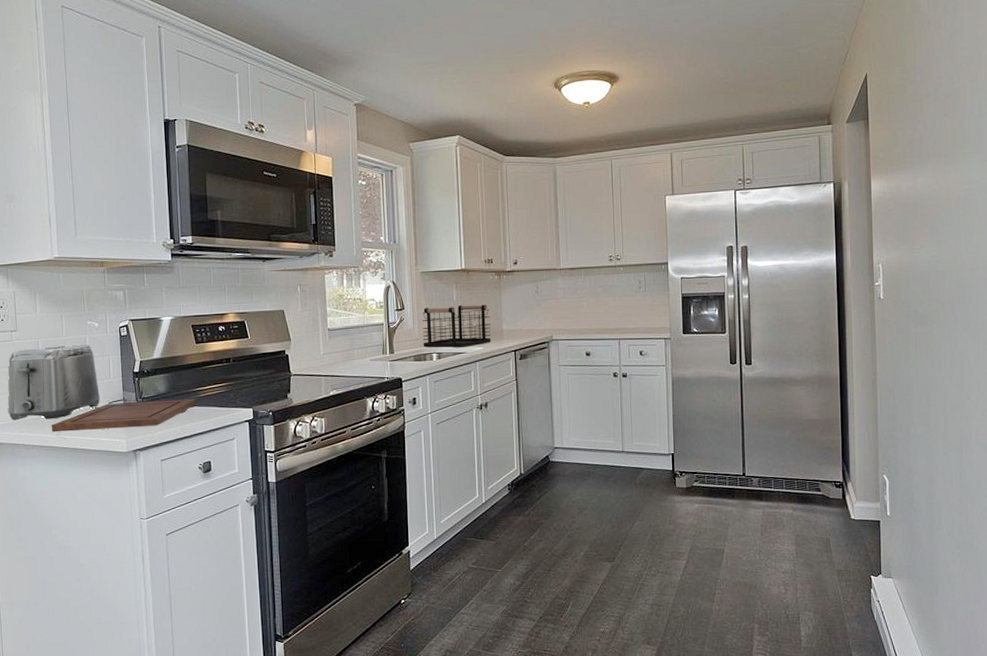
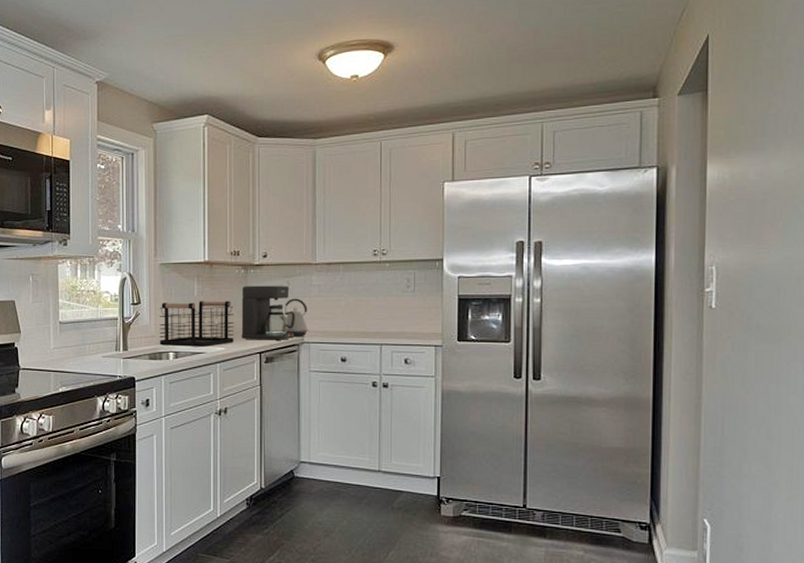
coffee maker: none [496,289,545,339] -> present [241,285,296,340]
kettle: none [535,300,557,335] -> present [285,298,309,336]

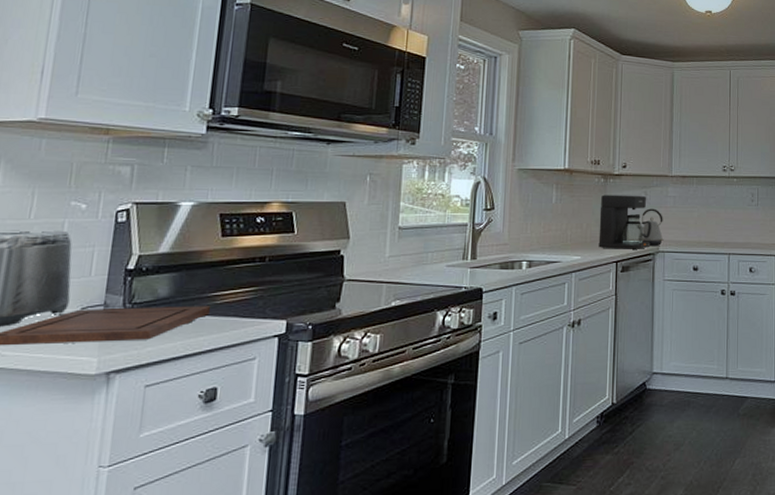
dish rack: present [159,301,234,347] -> none [512,208,592,255]

